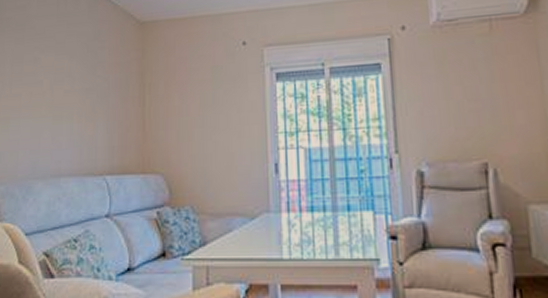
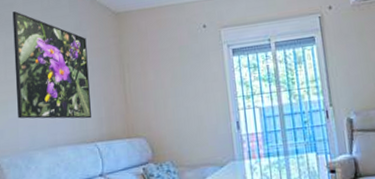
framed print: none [20,15,104,147] -> present [12,11,91,119]

